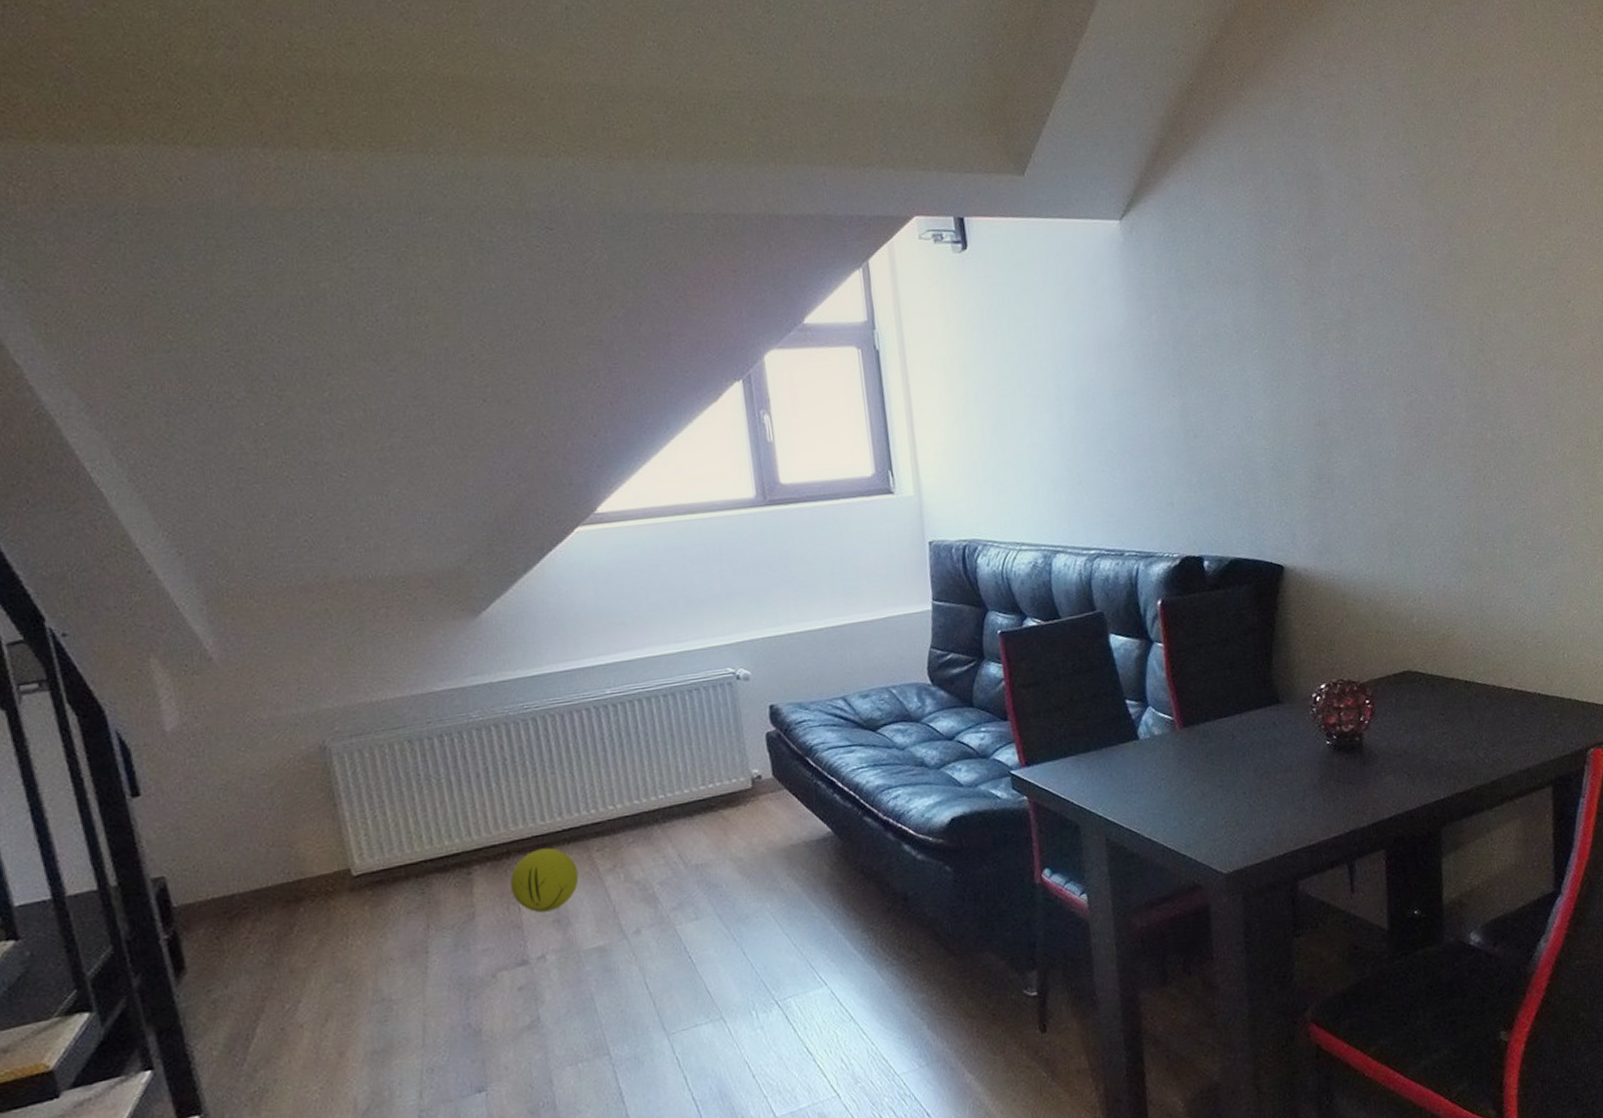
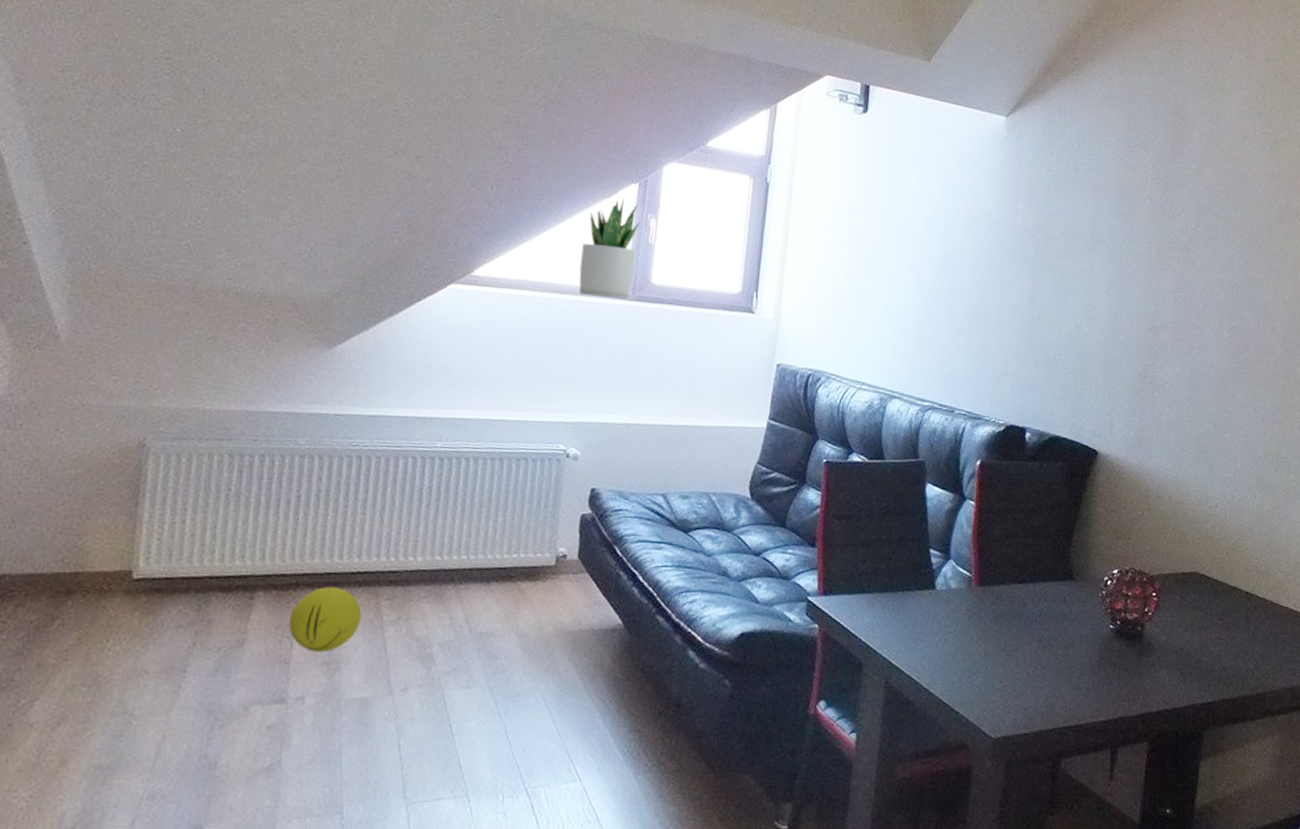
planter: none [699,399,761,511] -> present [578,198,640,300]

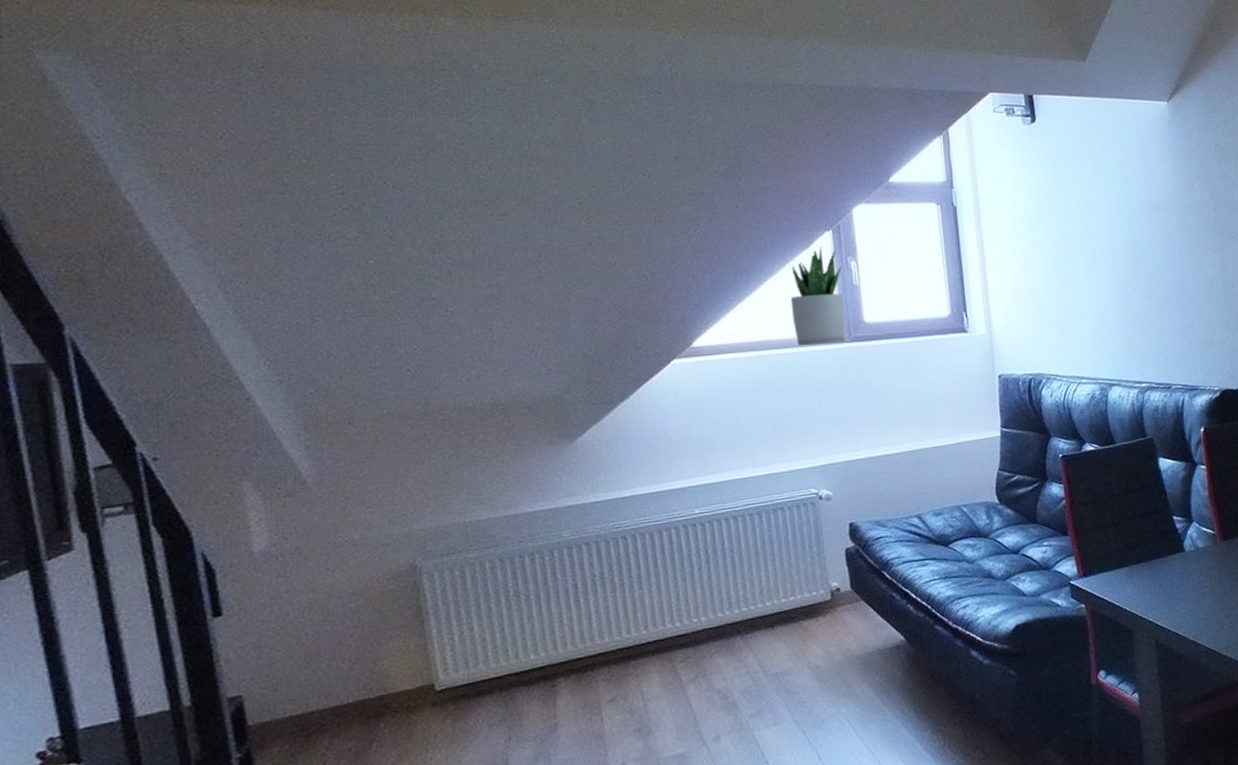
toy ball: present [288,586,362,652] -> none [594,659,662,723]

